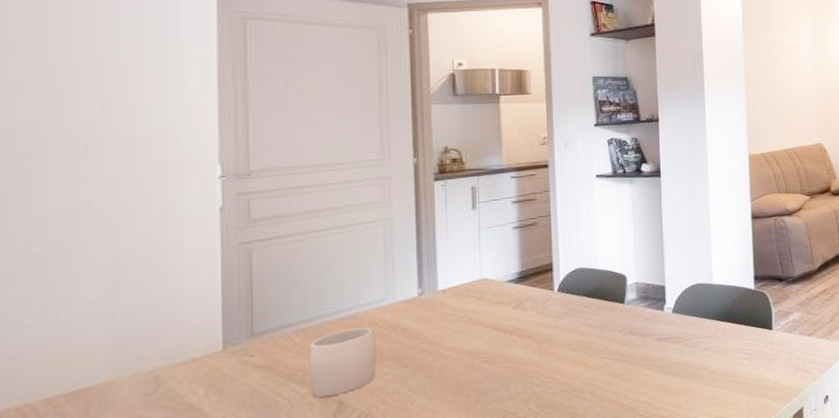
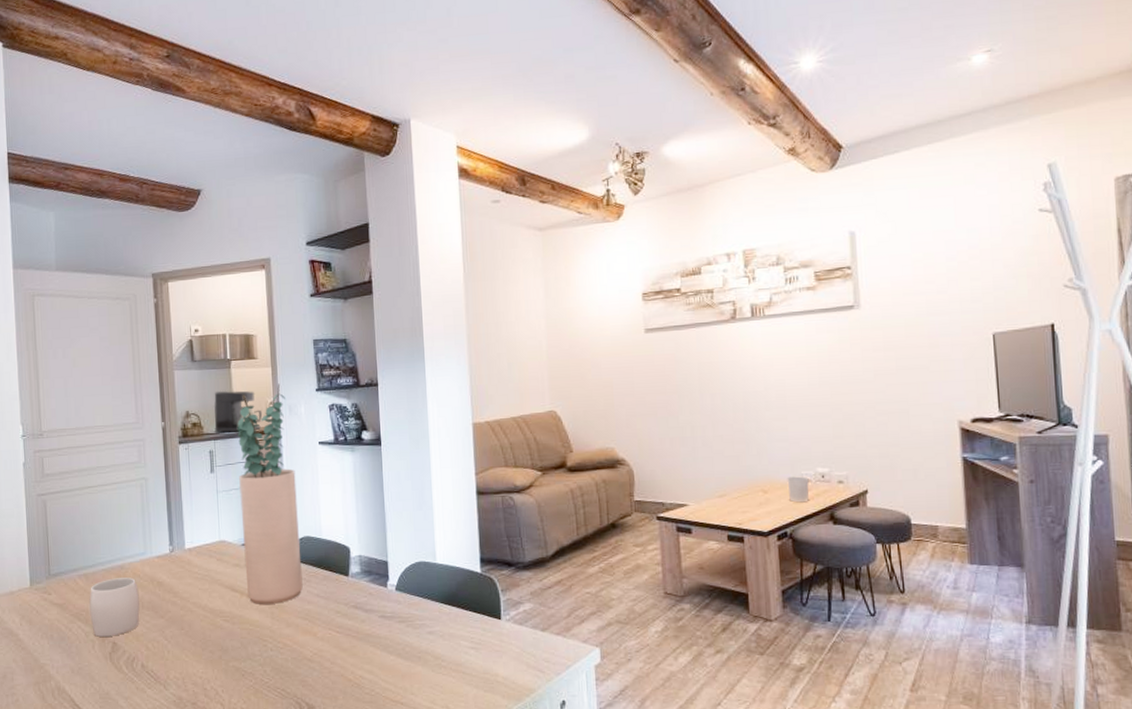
coffee maker: none [478,125,535,169] -> present [214,390,263,433]
vase: none [504,118,575,341] -> present [237,383,303,604]

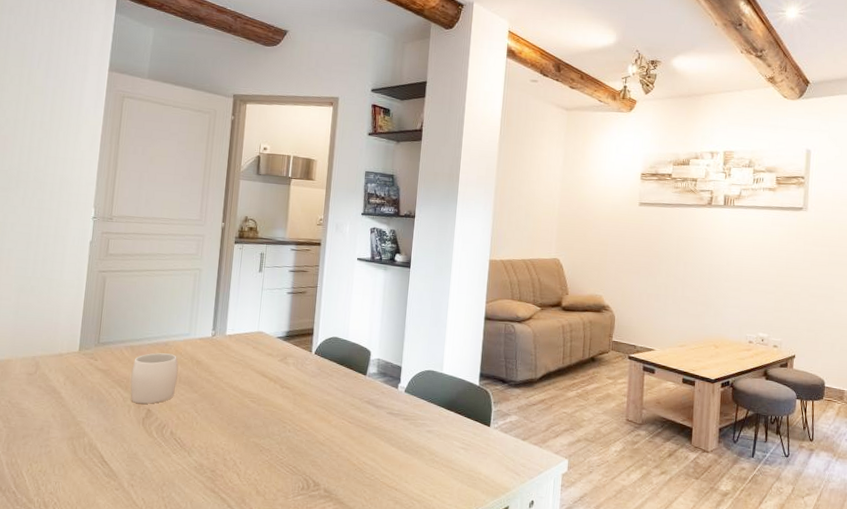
coffee maker: present [214,390,263,433] -> none [268,203,312,242]
vase: present [237,383,303,604] -> none [276,204,334,392]
candle holder: present [787,476,810,503] -> none [734,337,752,360]

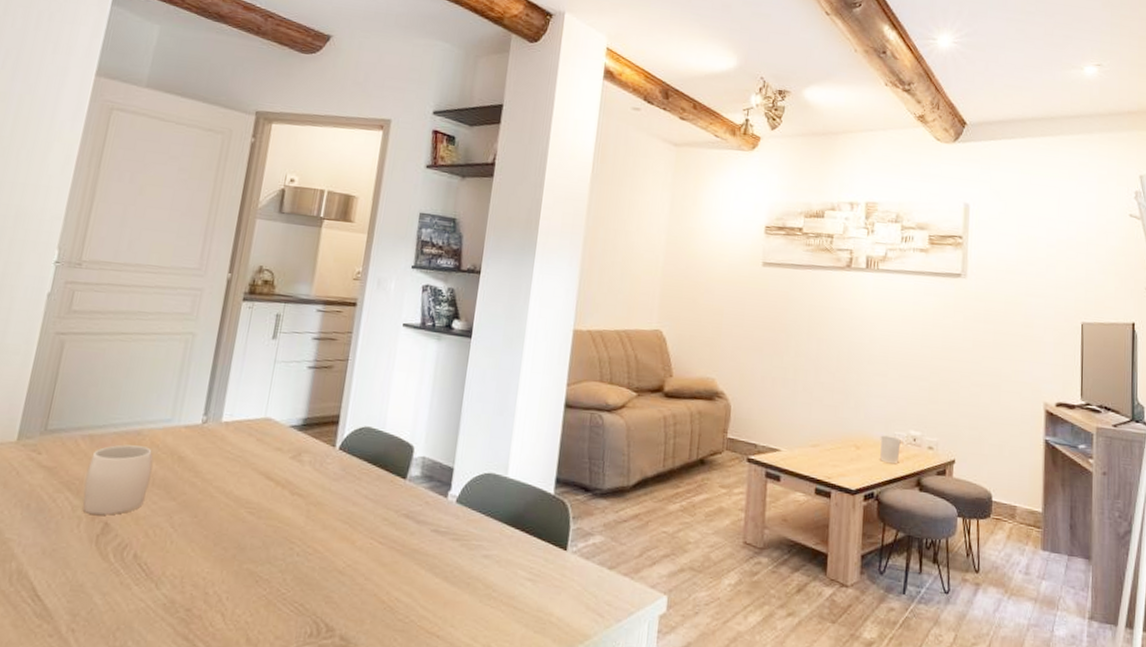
candle holder: none [734,337,752,360] -> present [879,435,901,465]

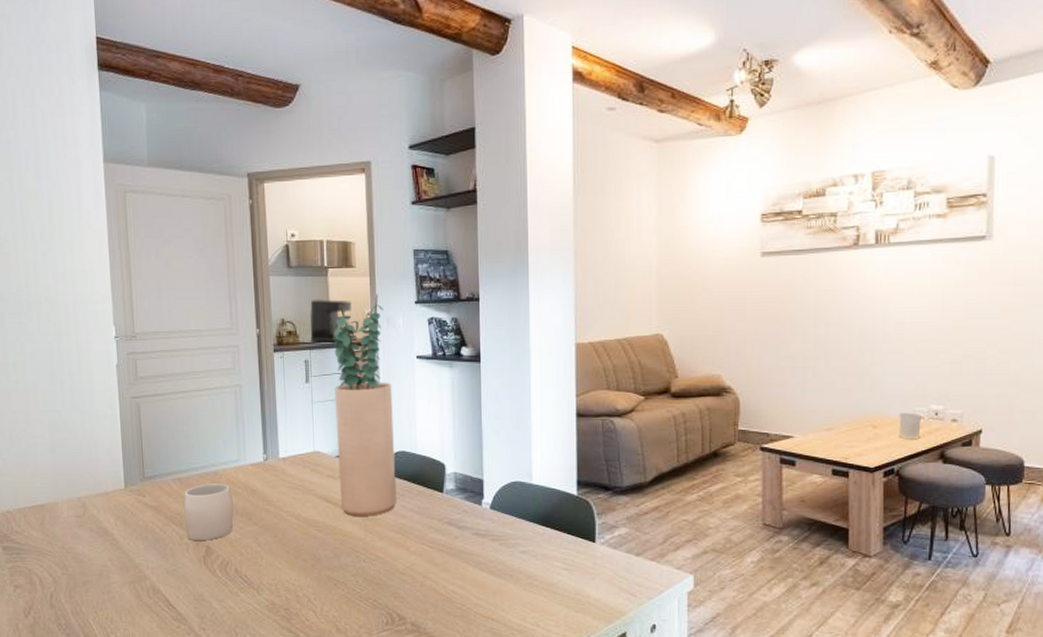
vase: none [284,253,376,501] -> present [333,294,397,516]
coffee maker: none [288,250,347,301] -> present [310,299,360,342]

